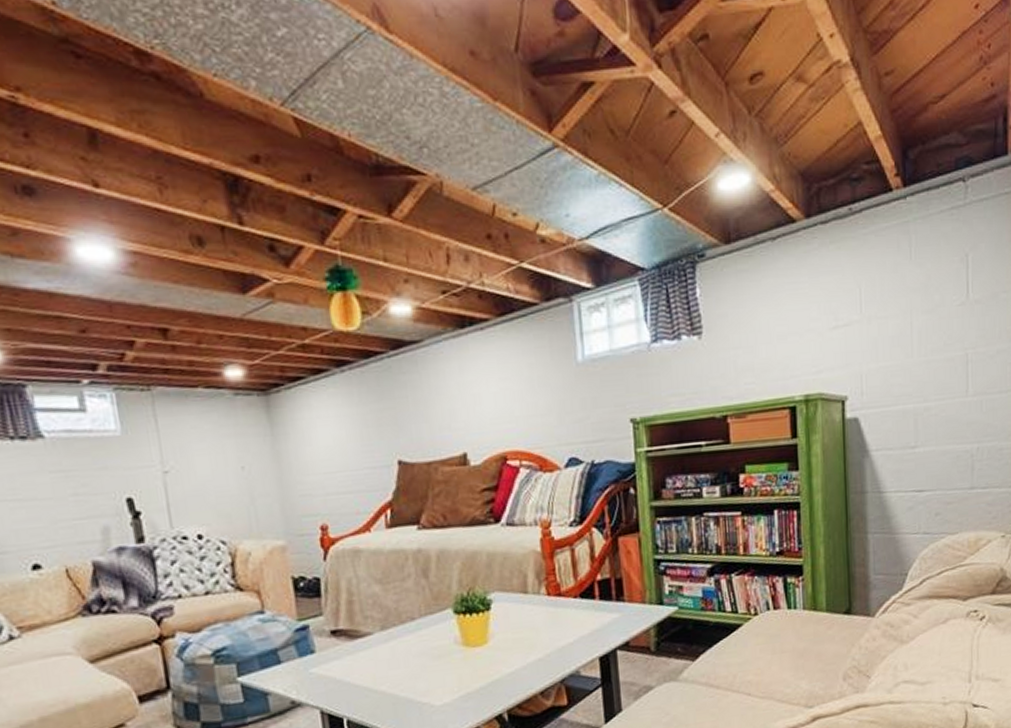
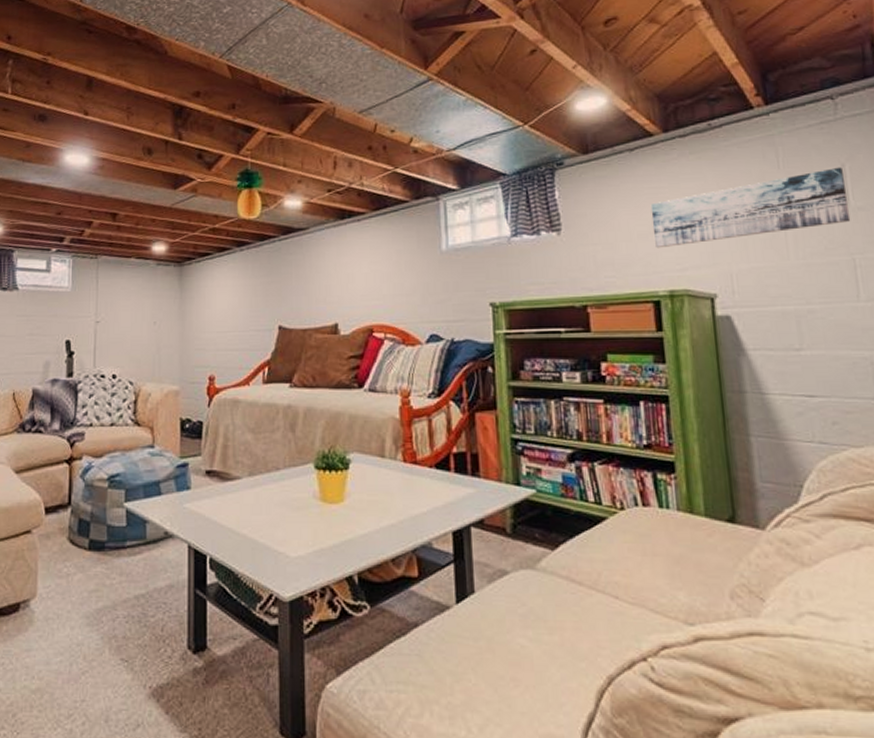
wall art: none [790,257,968,350] -> present [650,167,851,249]

